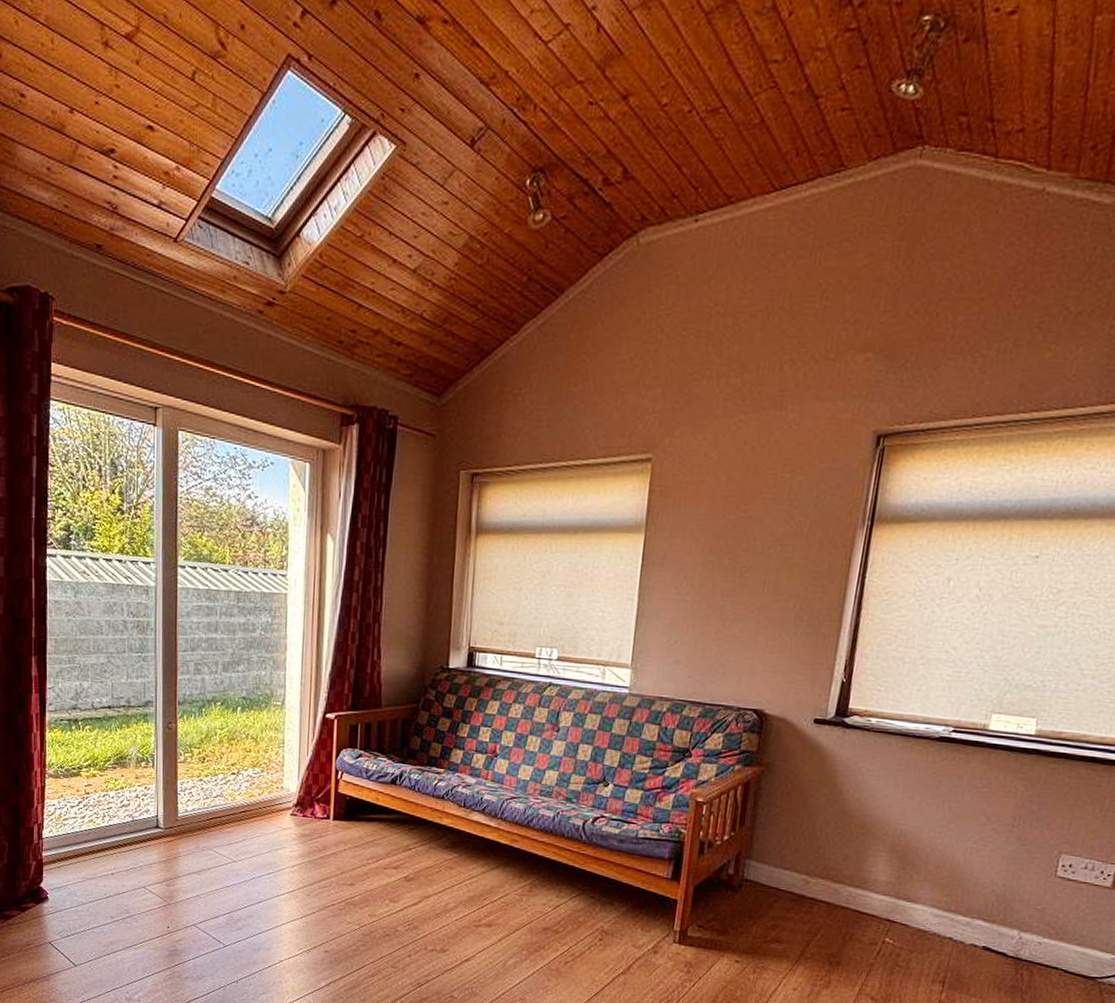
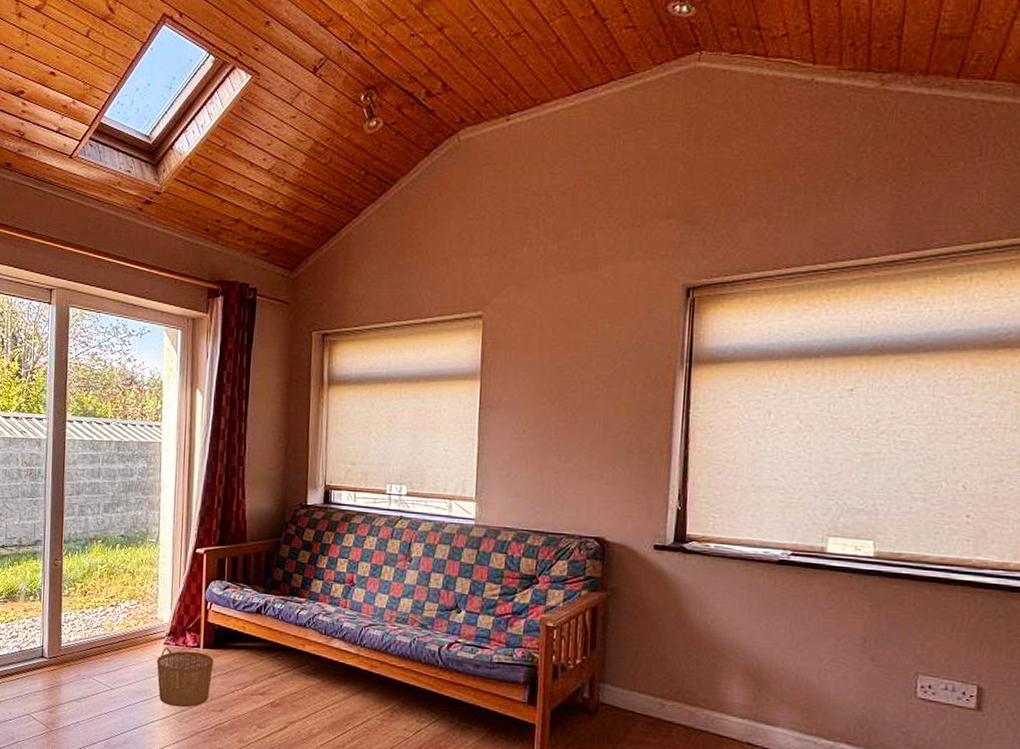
basket: none [282,819,344,881] -> present [156,647,214,707]

